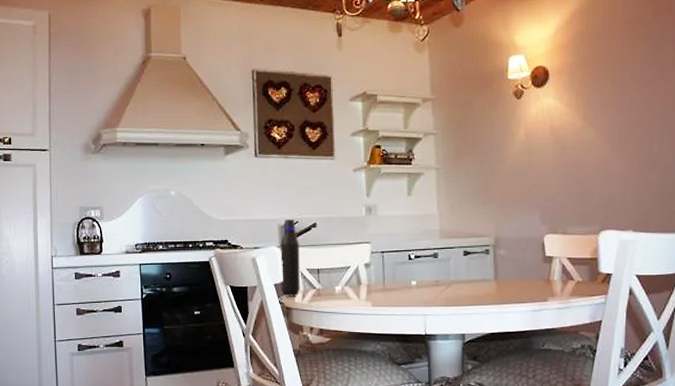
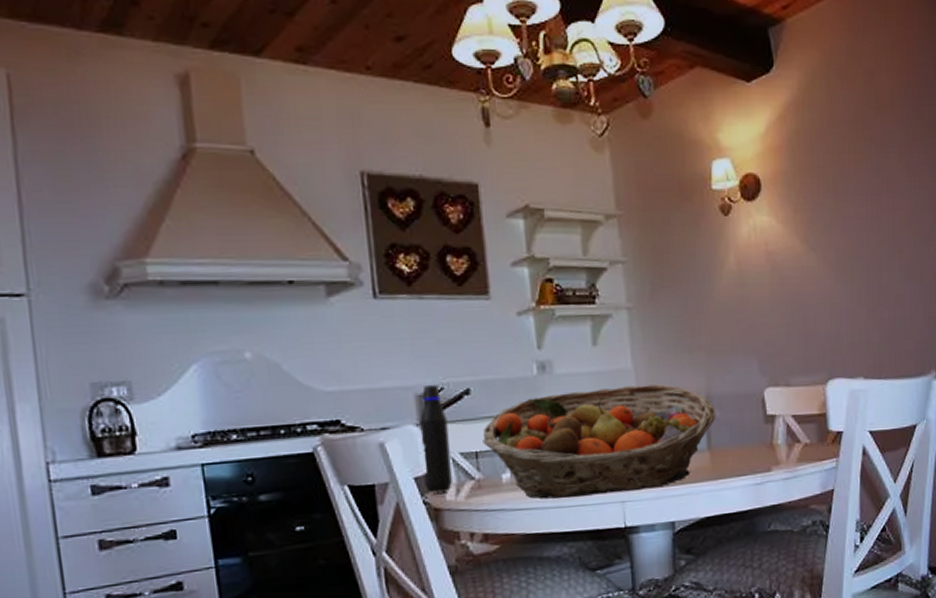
fruit basket: none [323,227,503,308] -> present [483,384,716,499]

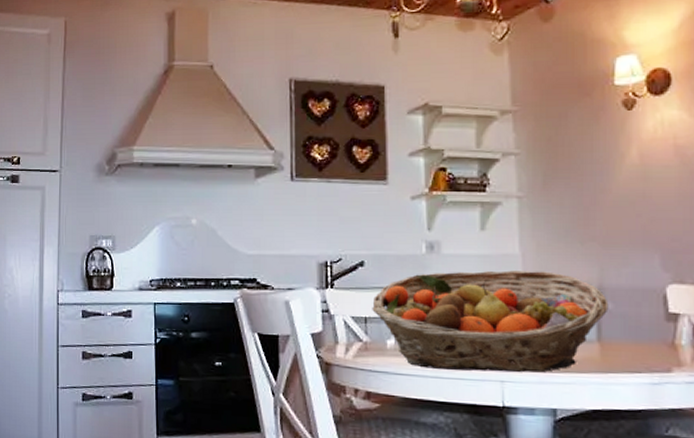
water bottle: present [419,385,452,494] -> none [319,256,343,350]

